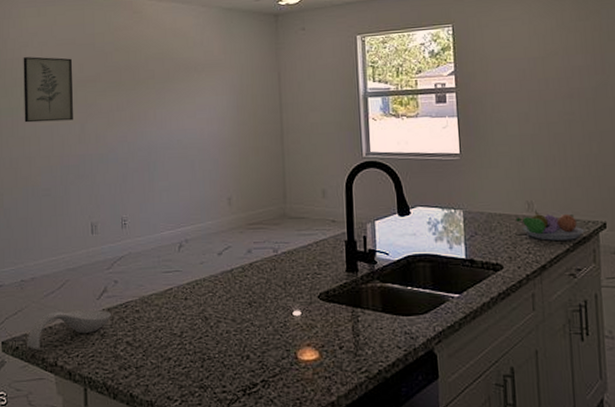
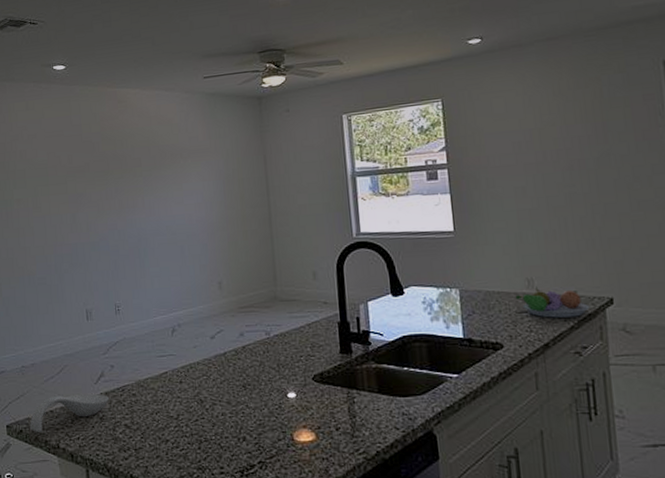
wall art: present [23,56,73,123] -> none [14,149,65,214]

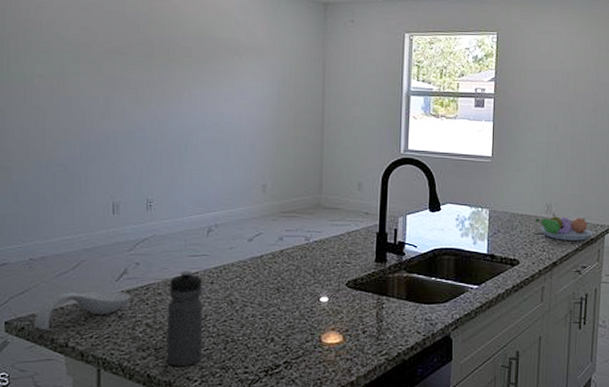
water bottle: none [142,370,179,467] -> present [166,270,204,367]

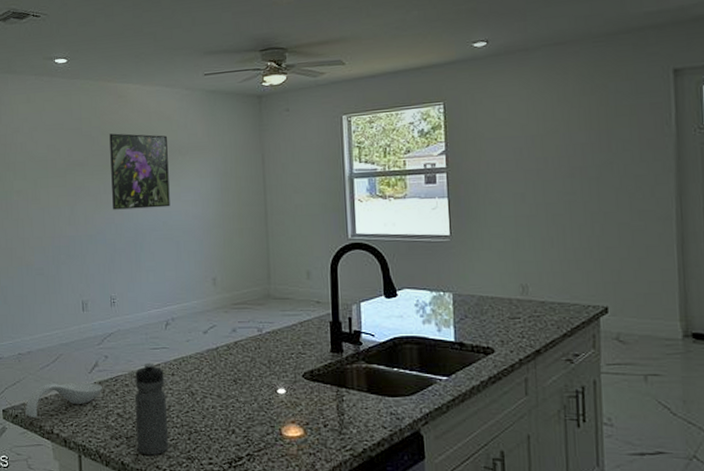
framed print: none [156,23,224,108] -> present [109,133,170,210]
fruit bowl: present [535,212,593,241] -> none [509,293,584,325]

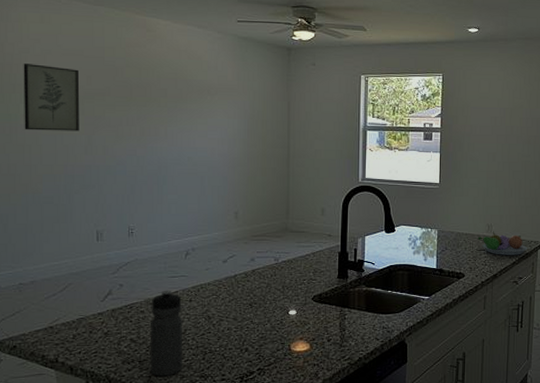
wall art: none [15,142,63,206] -> present [23,64,79,131]
spoon rest: present [25,383,102,419] -> none [25,311,115,349]
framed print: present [109,133,170,210] -> none [135,66,196,143]
fruit bowl: none [509,293,584,325] -> present [478,231,528,255]

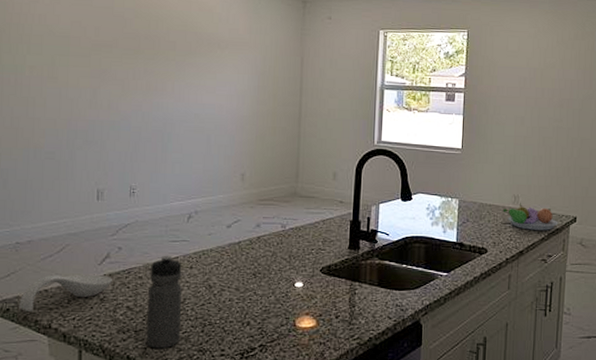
wall art: present [23,64,79,131] -> none [29,13,87,84]
spoon rest: none [25,311,115,349] -> present [19,275,112,313]

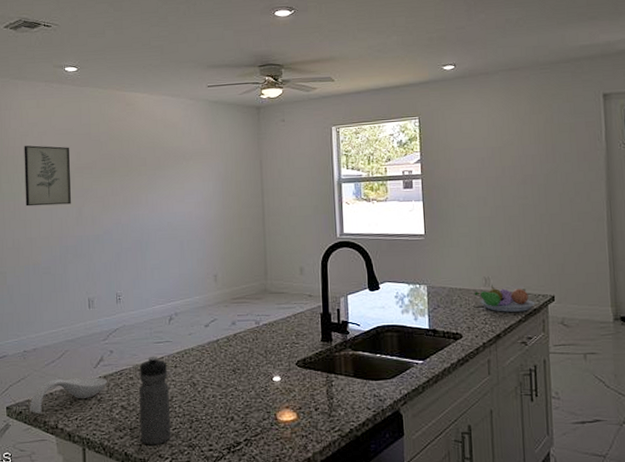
wall art: none [29,13,87,84] -> present [24,145,71,207]

